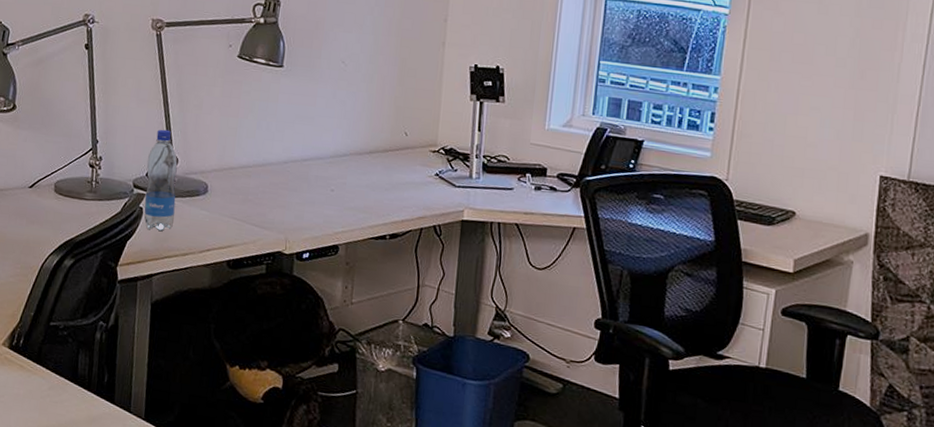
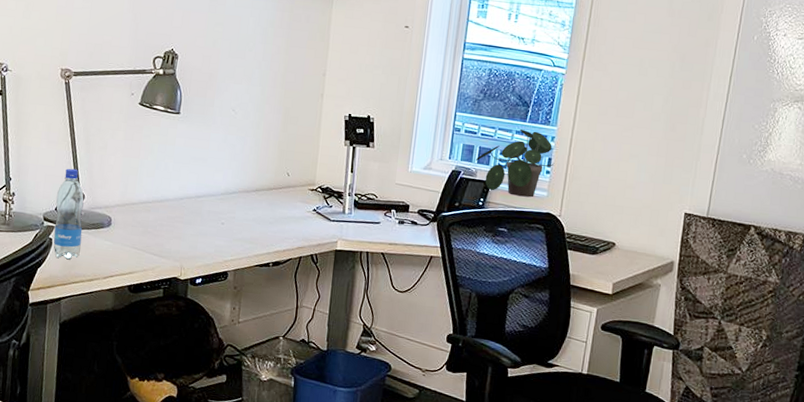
potted plant: none [625,79,719,159] -> present [476,129,555,198]

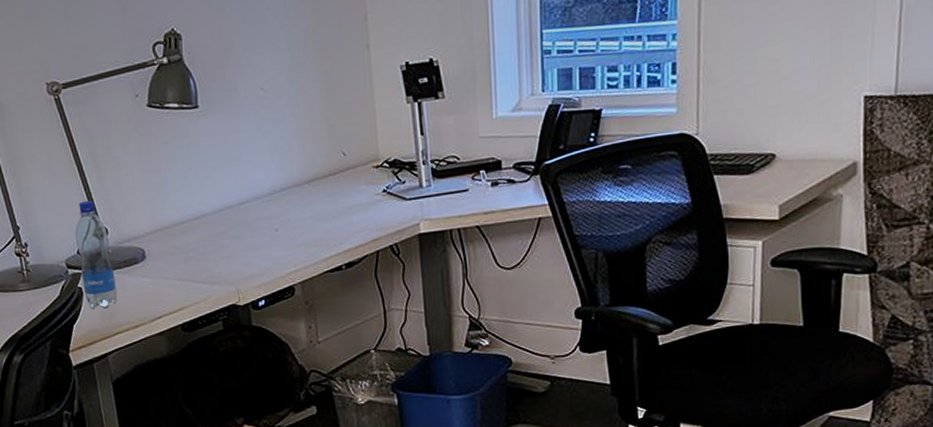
potted plant: present [476,129,555,198] -> none [577,31,681,121]

